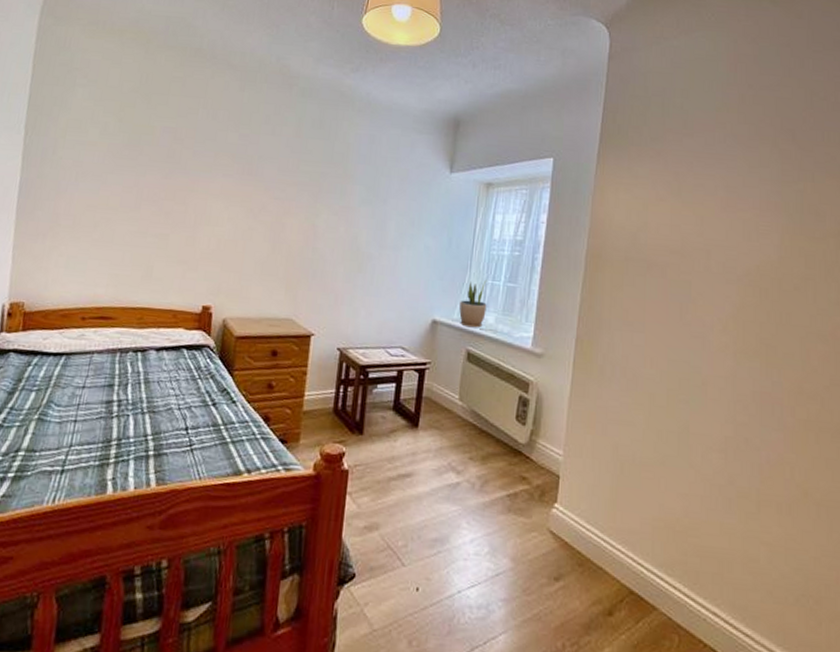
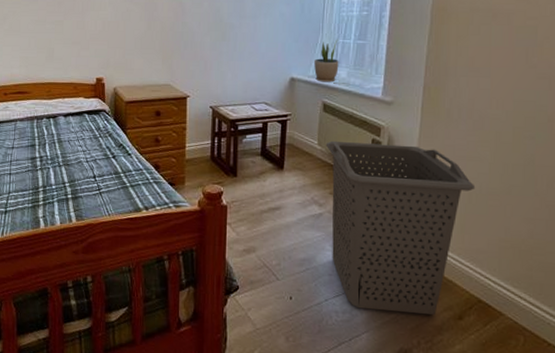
laundry basket: none [467,395,628,611] -> present [325,140,476,316]

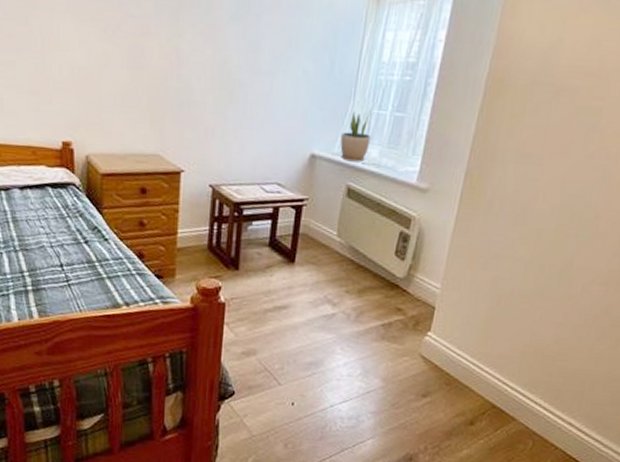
laundry basket: present [325,140,476,316] -> none [342,231,507,421]

